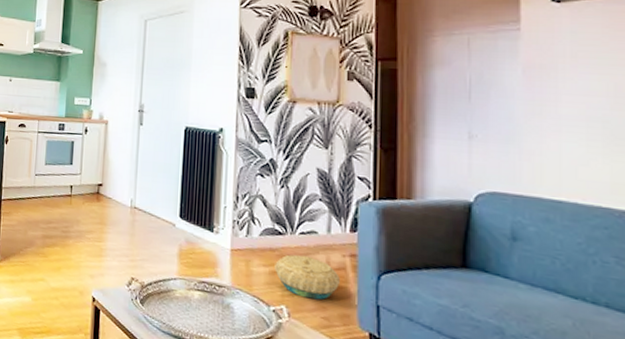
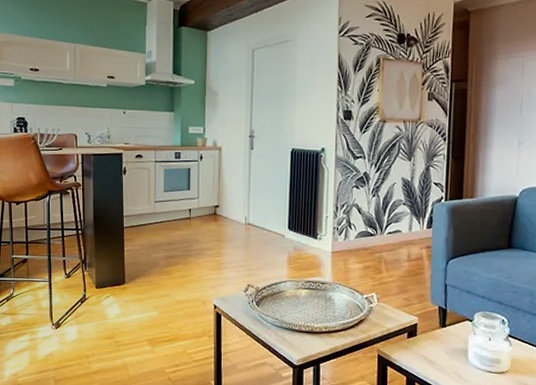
basket: present [275,254,340,300] -> none [367,251,418,286]

